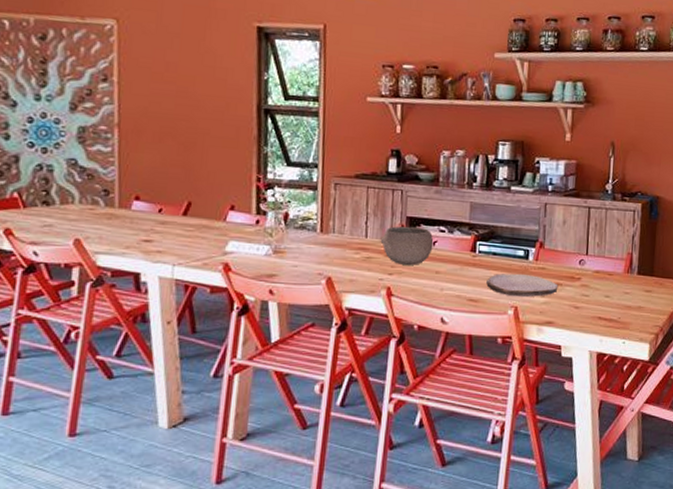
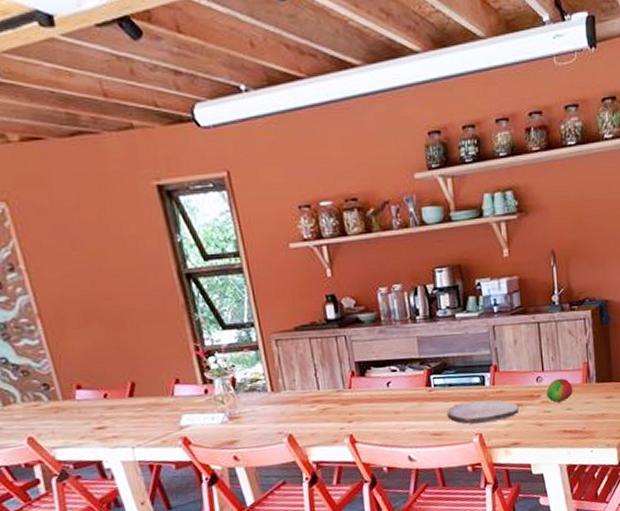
bowl: present [380,226,434,265] -> none [333,370,388,411]
fruit: none [587,264,614,288] -> present [546,378,573,403]

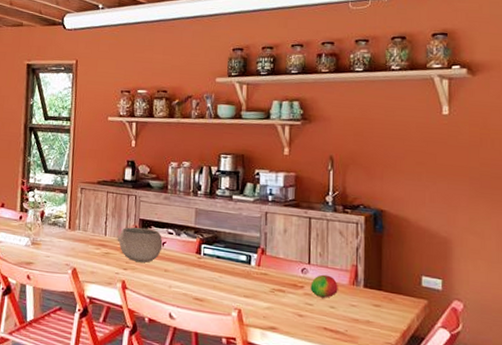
bowl: none [333,370,388,411] -> present [117,227,163,263]
plate: present [447,400,519,425] -> none [211,276,281,302]

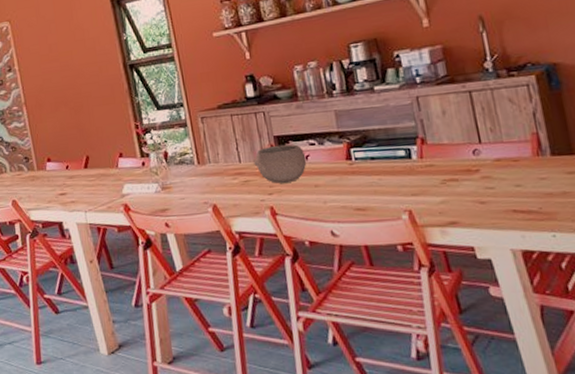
fruit: present [310,274,338,298] -> none [486,150,521,178]

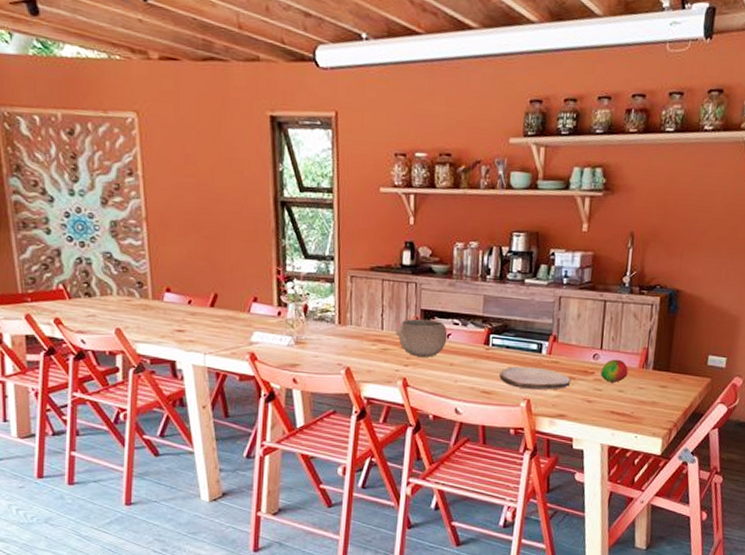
plate: none [370,174,455,201] -> present [499,366,572,391]
fruit: none [486,150,521,178] -> present [600,359,628,383]

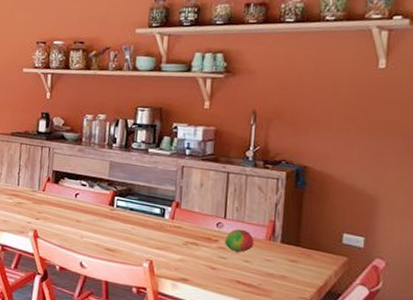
bowl: present [396,318,448,357] -> none [30,178,76,213]
plate: present [499,366,572,391] -> none [123,228,195,254]

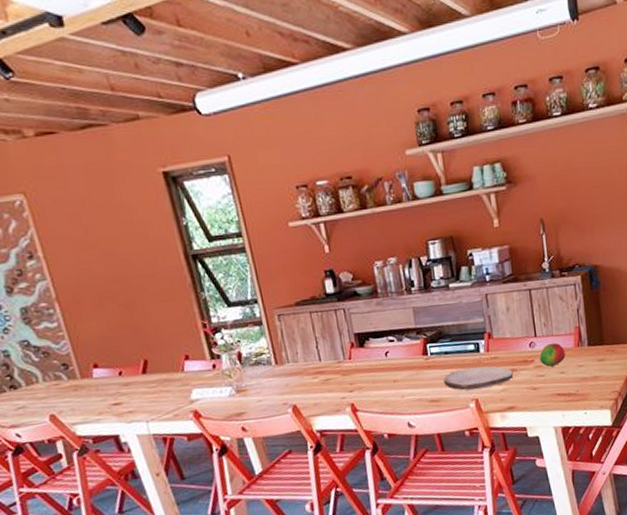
plate: none [123,228,195,254] -> present [443,366,514,391]

